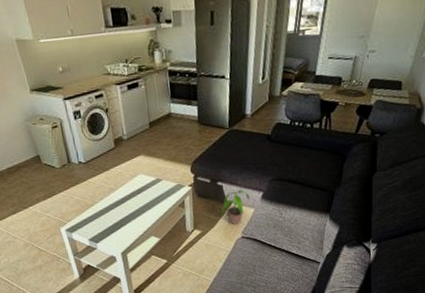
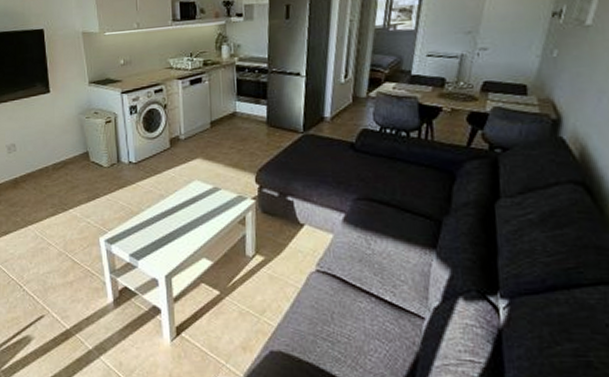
potted plant: present [220,189,249,225] -> none [290,208,327,254]

